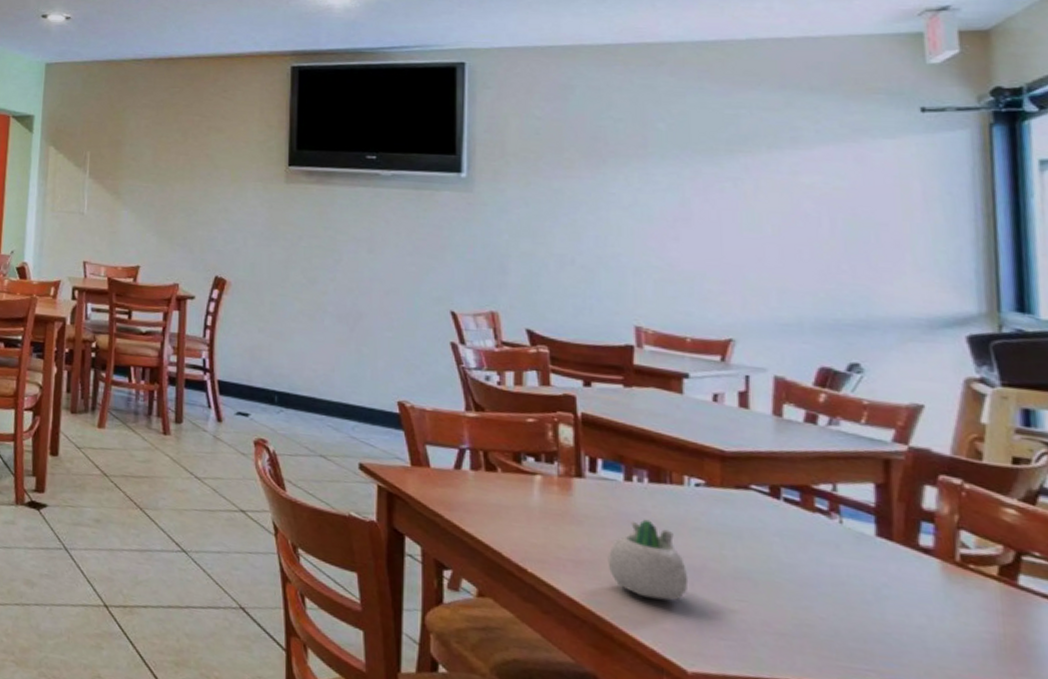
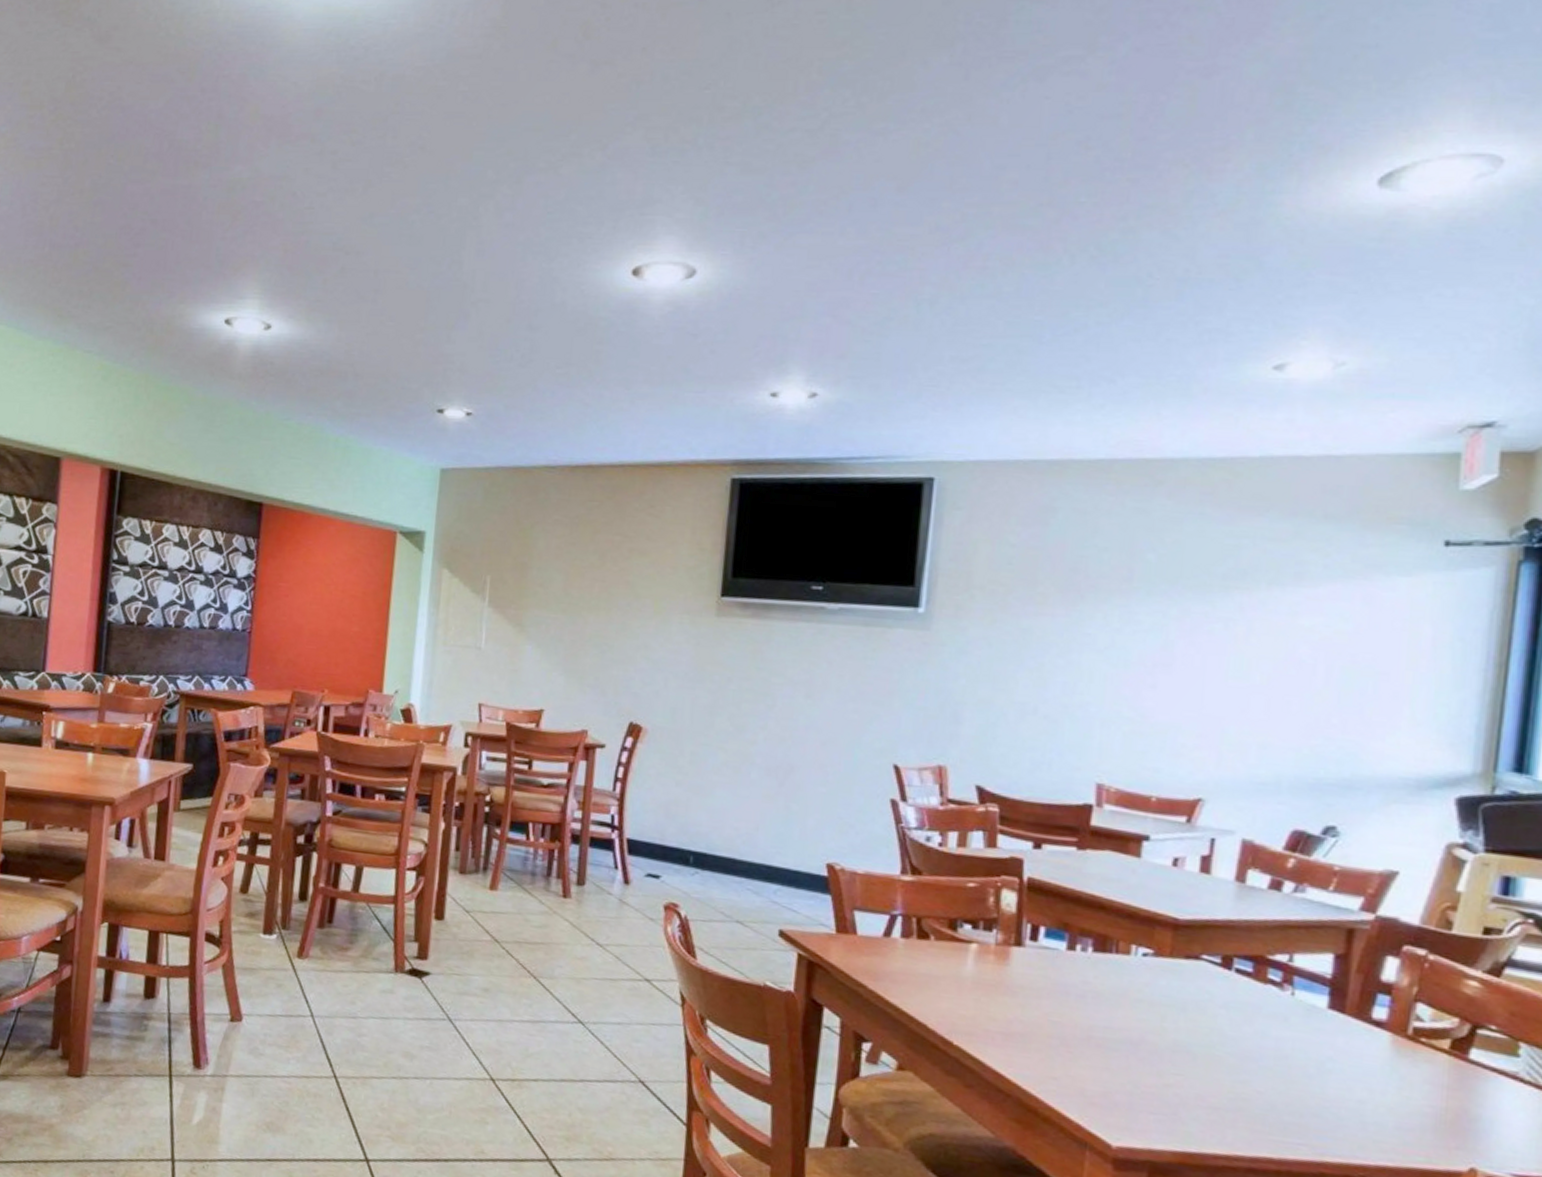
succulent planter: present [607,519,689,601] -> none [1039,990,1124,1075]

